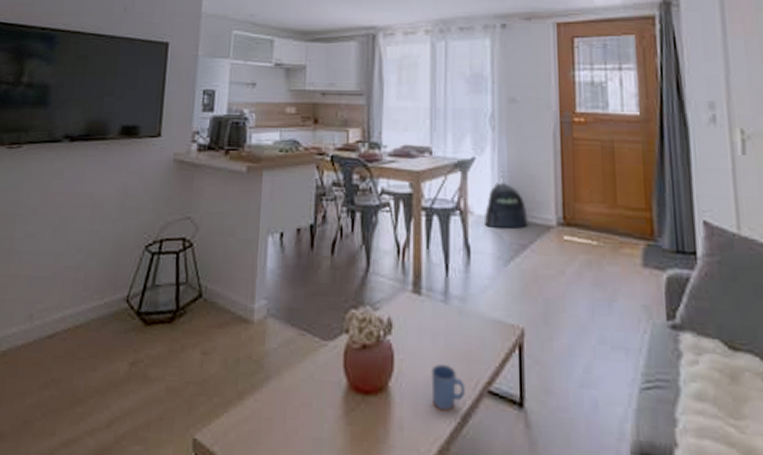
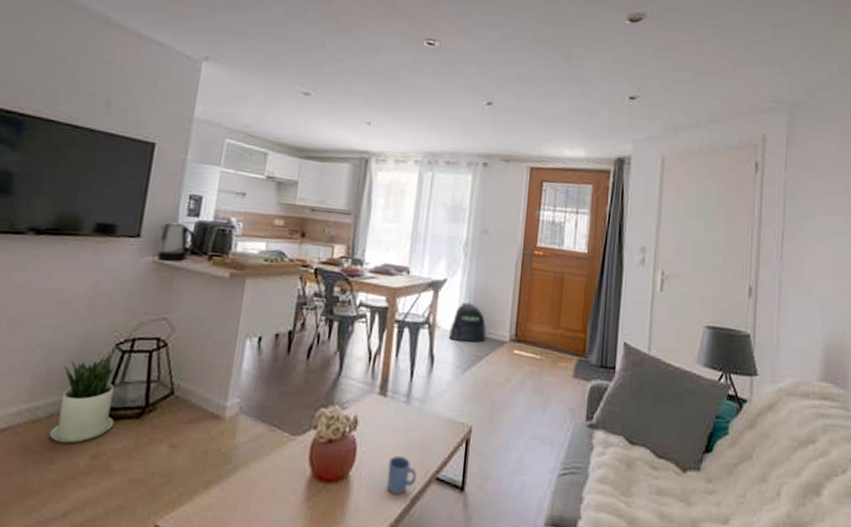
planter: none [91,258,149,350] -> present [50,355,114,444]
kettle: none [177,118,213,158] -> present [156,221,197,261]

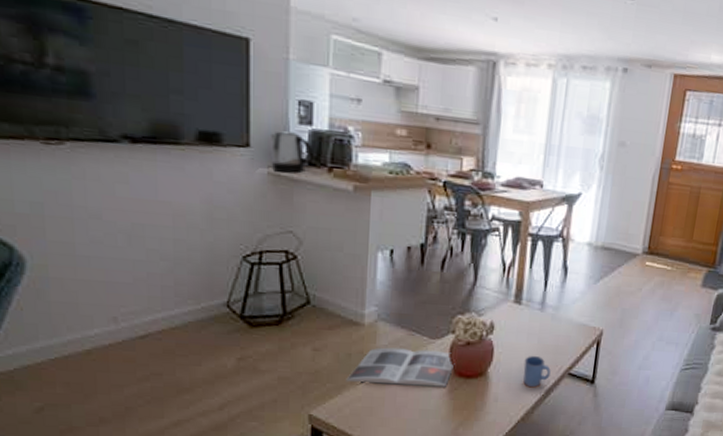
planter: present [50,355,114,444] -> none [192,267,255,348]
magazine: none [199,444,315,493] -> present [346,347,455,387]
backpack: present [449,302,487,344] -> none [583,216,620,256]

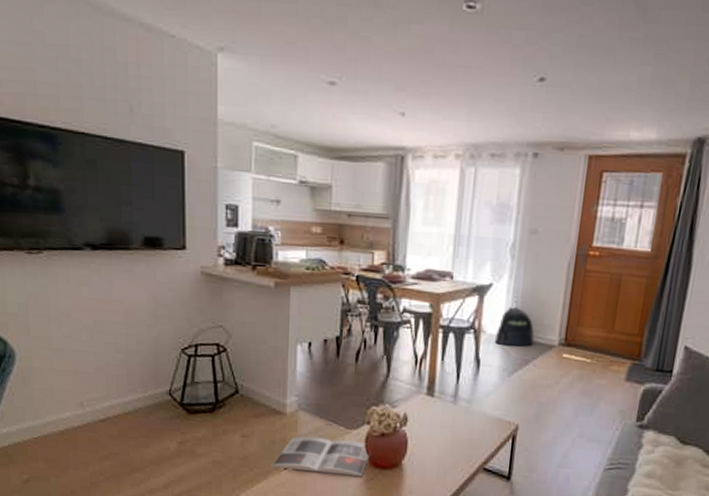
kettle: present [271,130,313,173] -> none [203,232,239,272]
mug: present [523,355,551,388] -> none [437,448,465,482]
backpack: none [583,216,620,256] -> present [495,307,535,348]

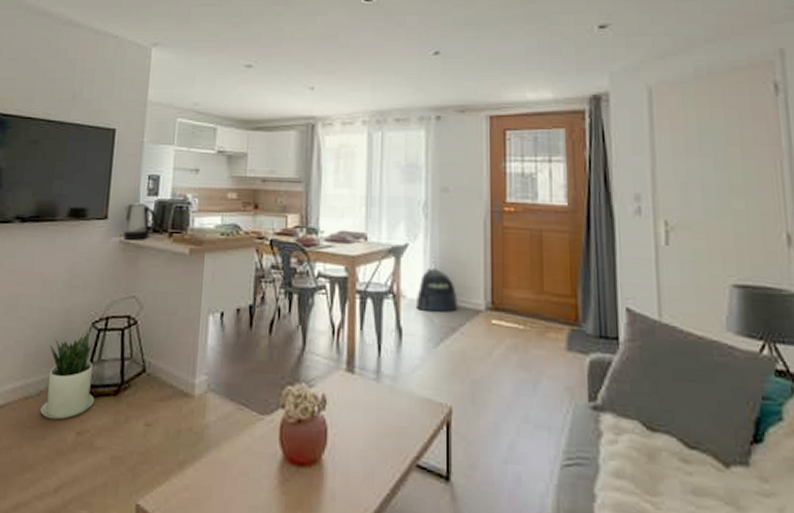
planter: none [141,359,192,432] -> present [40,333,95,420]
kettle: none [203,232,239,272] -> present [122,202,157,240]
magazine: present [271,436,371,477] -> none [174,423,286,477]

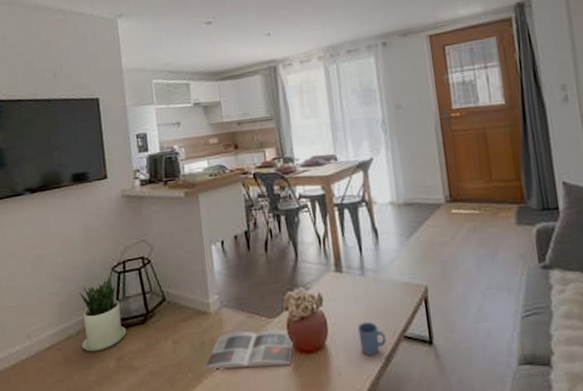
kettle: present [122,202,157,240] -> none [121,159,151,194]
magazine: none [174,423,286,477] -> present [203,329,295,370]
mug: none [362,438,394,484] -> present [357,321,386,356]
backpack: present [417,268,458,314] -> none [386,175,422,213]

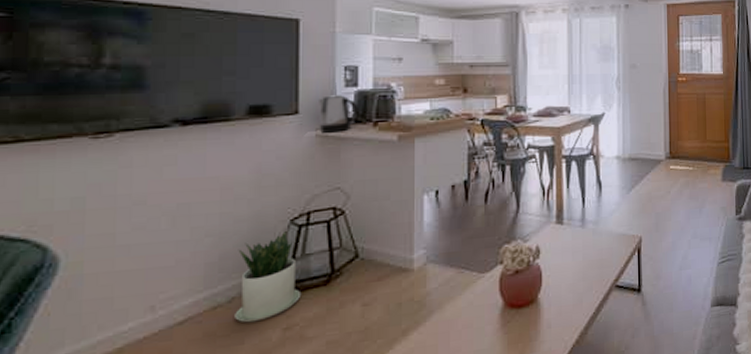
kettle: none [121,159,151,194] -> present [319,94,359,133]
magazine: present [203,329,295,370] -> none [397,284,506,335]
mug: present [357,321,386,356] -> none [572,272,598,307]

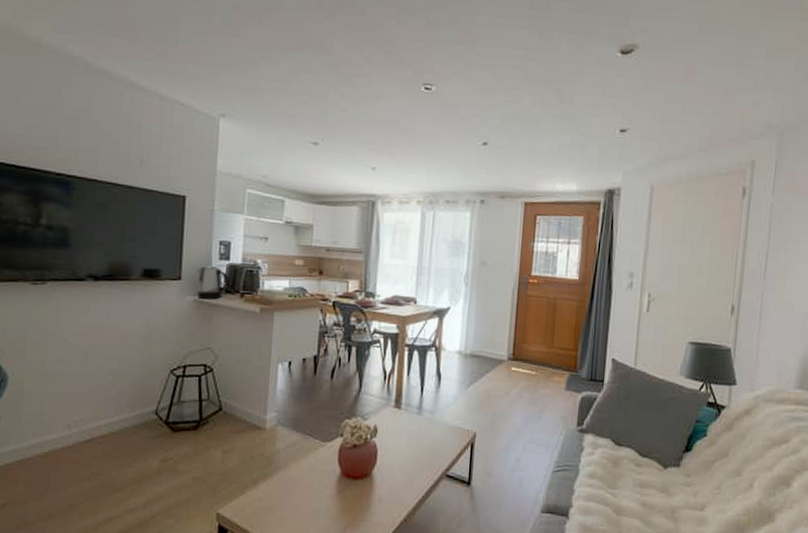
planter: present [235,232,302,323] -> none [126,379,176,451]

